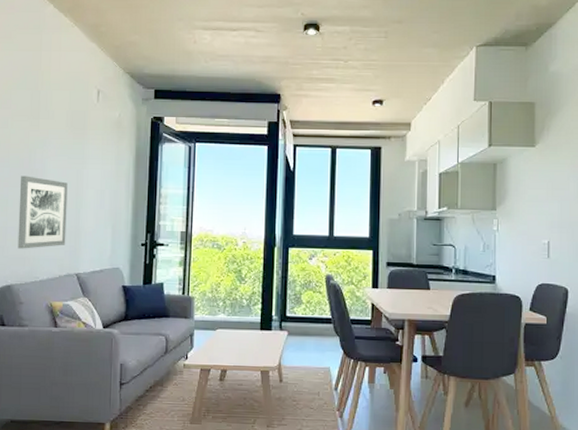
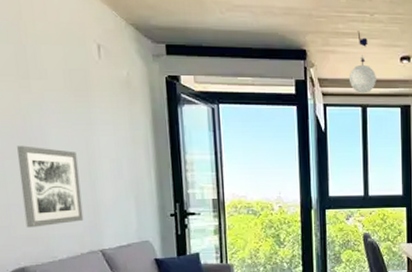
pendant lamp: none [320,76,347,135] -> present [348,31,376,93]

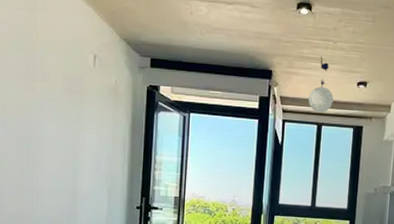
wall art: present [17,145,84,228] -> none [15,136,65,208]

